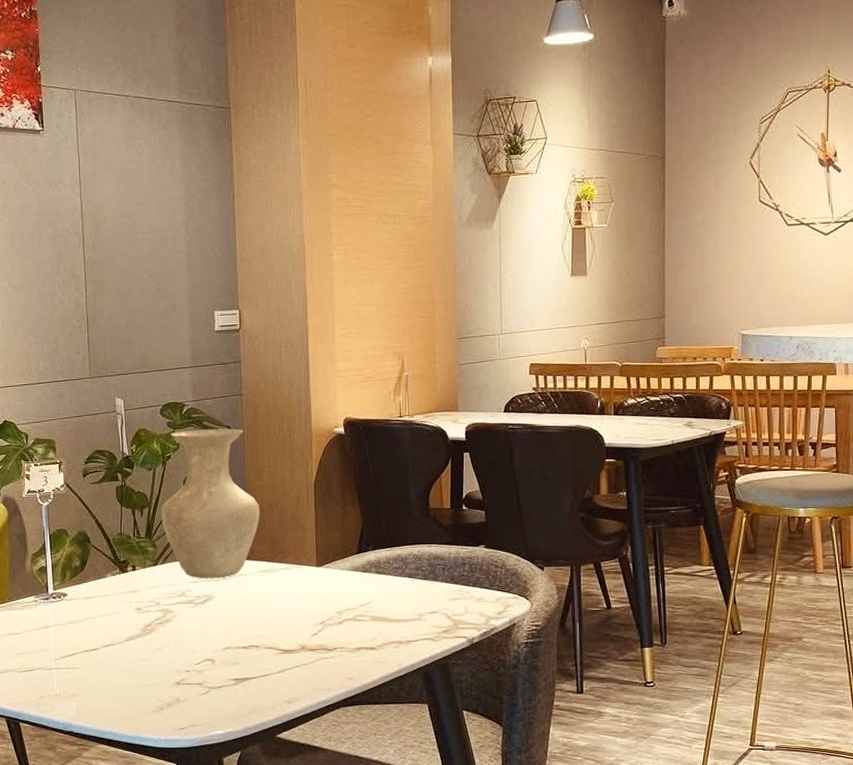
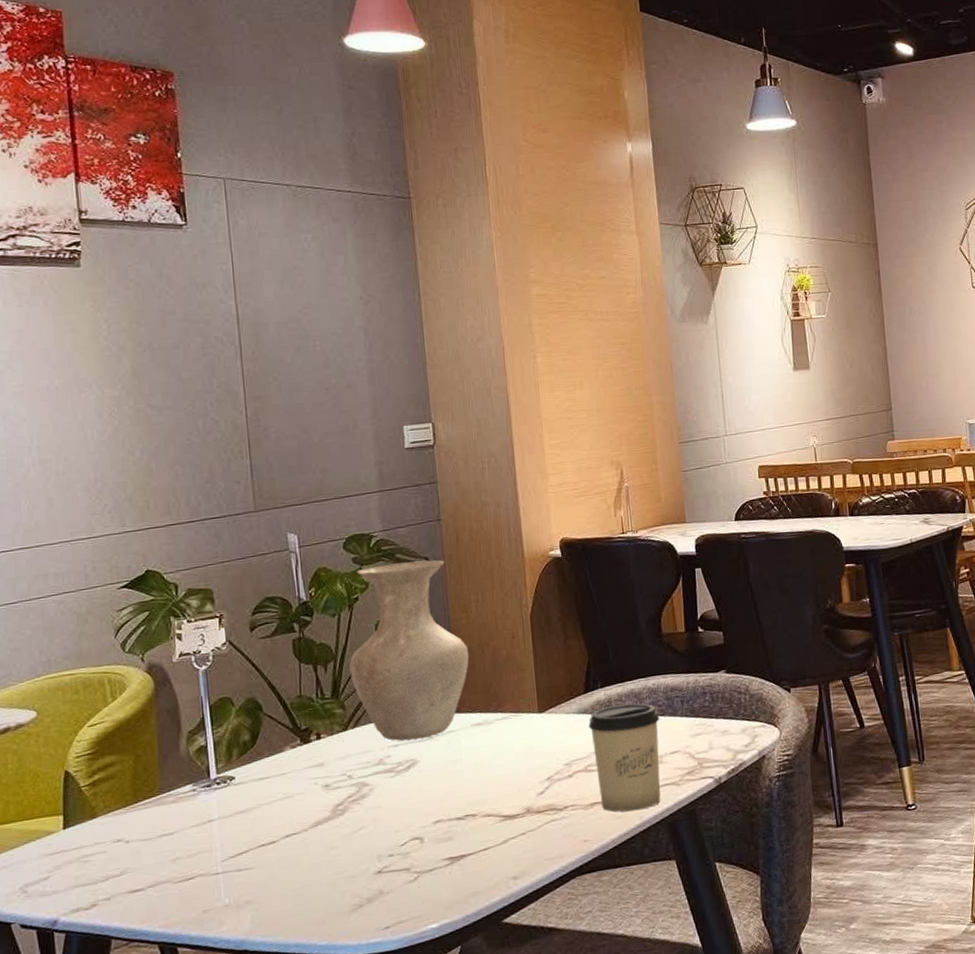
cup: none [359,567,422,659] -> present [589,703,661,812]

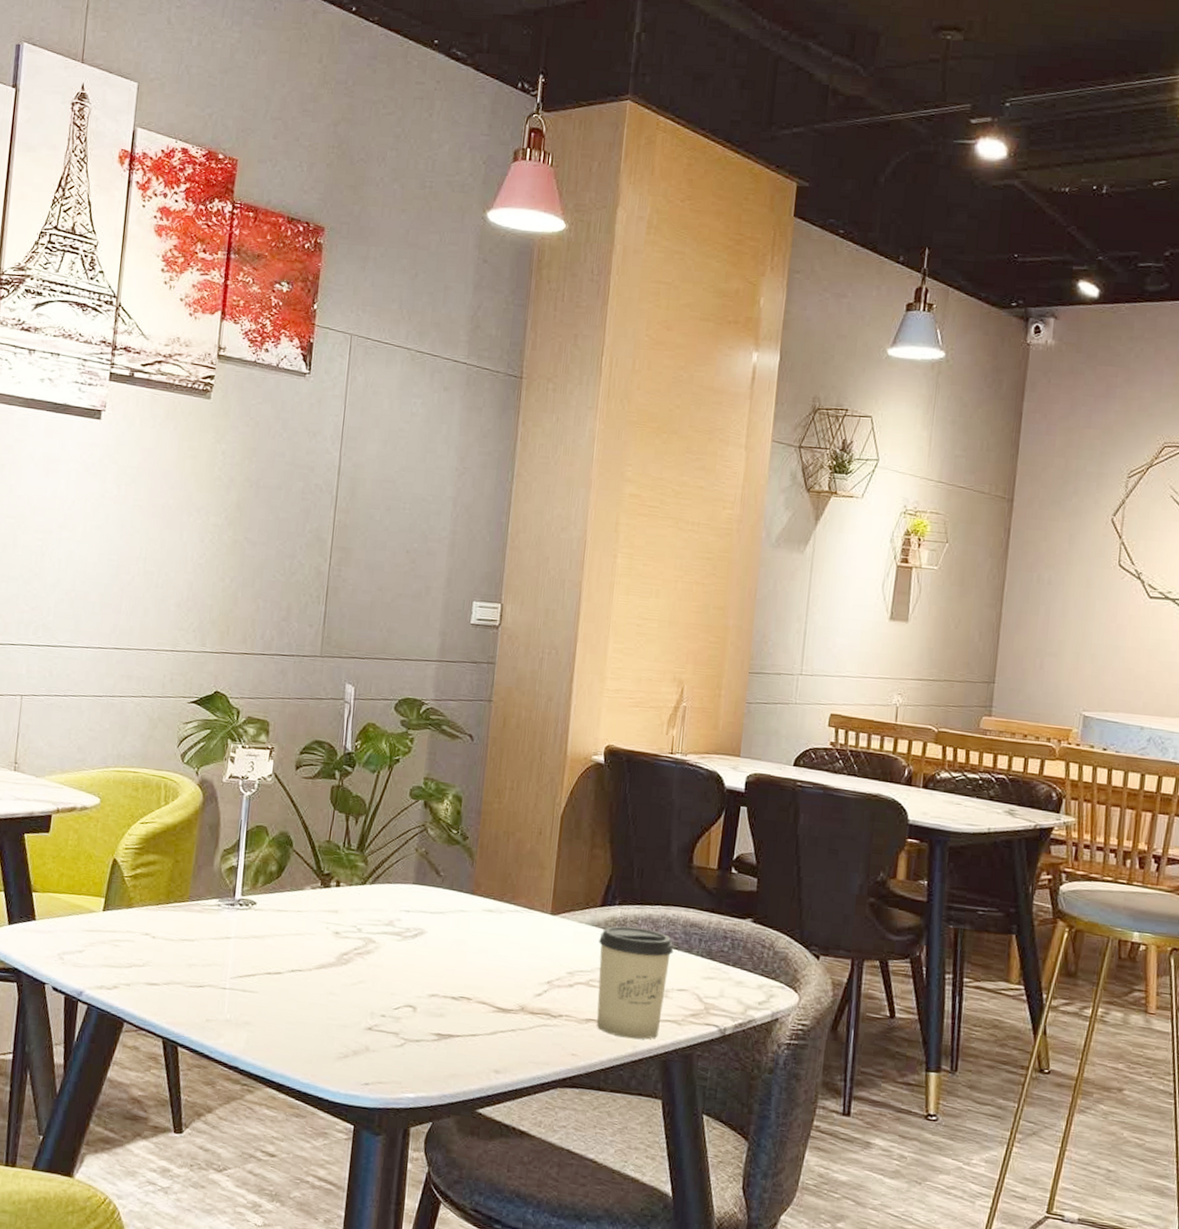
vase: present [349,560,469,741] -> none [378,732,494,912]

